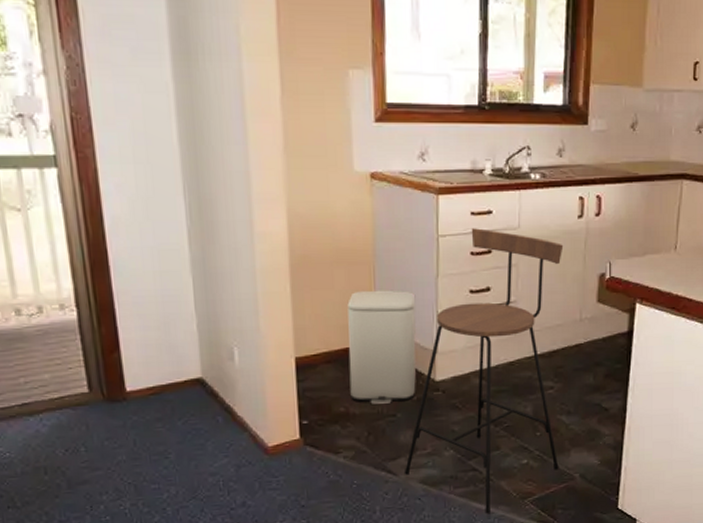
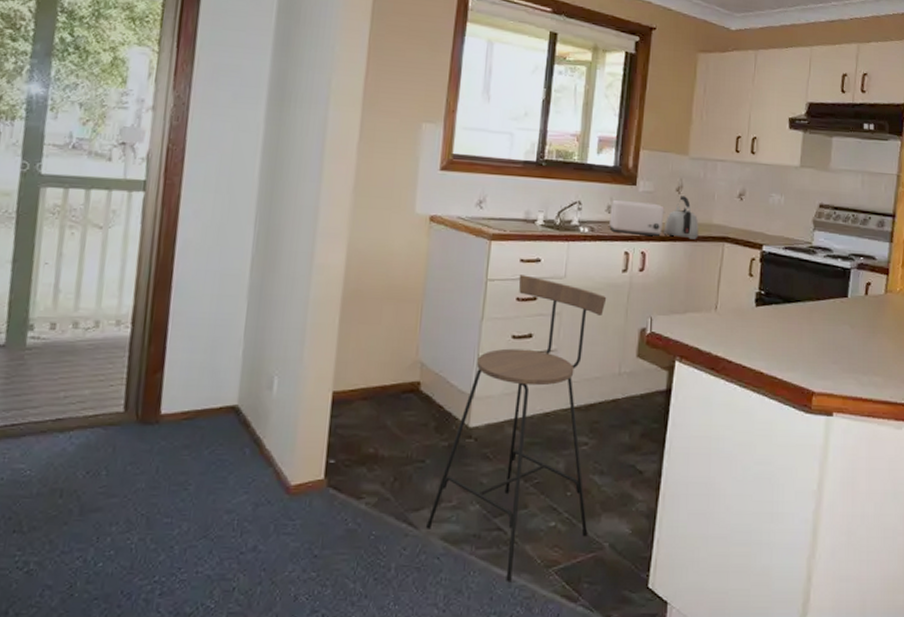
pedal bin: present [347,290,417,405] -> none [381,328,459,449]
toaster: none [561,141,620,179] -> present [609,199,666,237]
kettle: none [619,133,656,179] -> present [663,196,699,239]

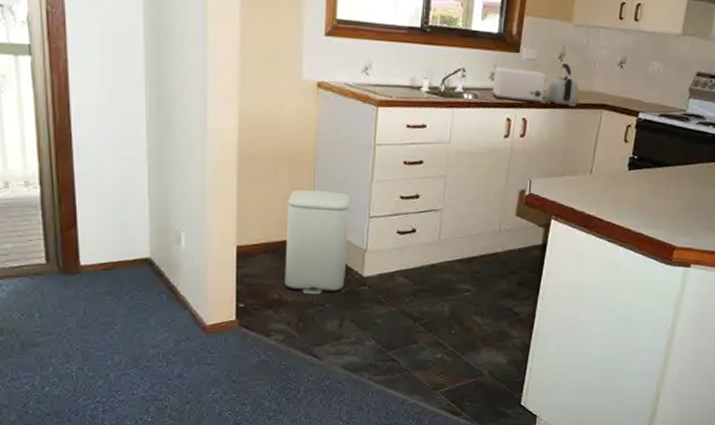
pedal bin: none [381,328,459,449] -> present [285,189,351,295]
bar stool: present [425,275,607,581] -> none [328,140,489,400]

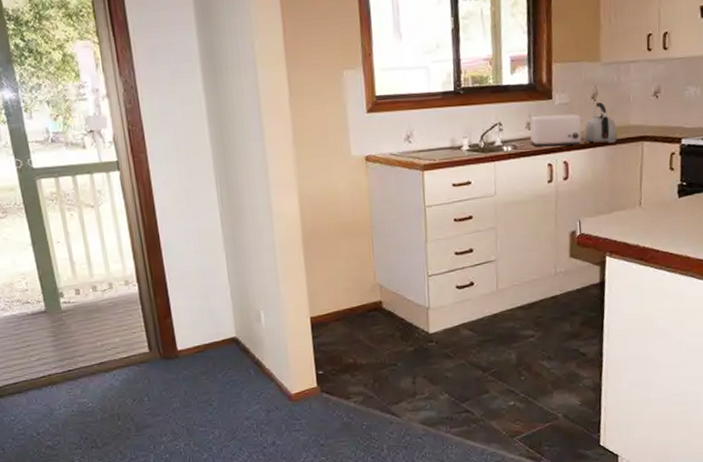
pedal bin: present [285,189,351,295] -> none [351,255,413,356]

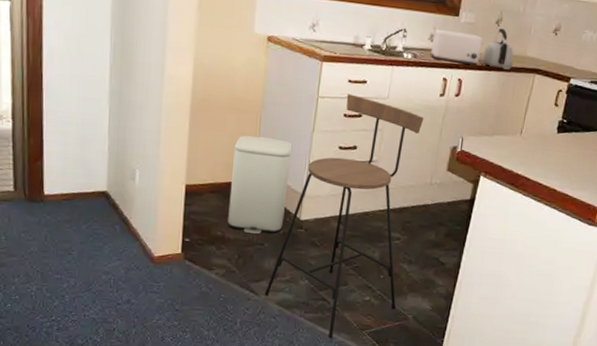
pedal bin: none [351,255,413,356] -> present [227,135,293,235]
bar stool: none [406,197,543,450] -> present [264,94,424,338]

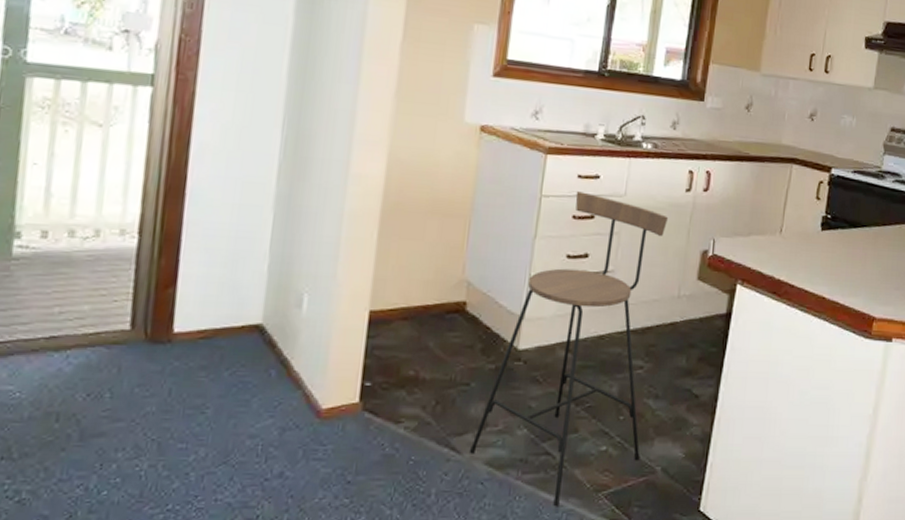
pedal bin: present [227,135,293,235] -> none [423,245,510,372]
toaster: present [431,28,484,66] -> none [674,115,733,156]
kettle: present [480,28,514,70] -> none [730,114,768,160]

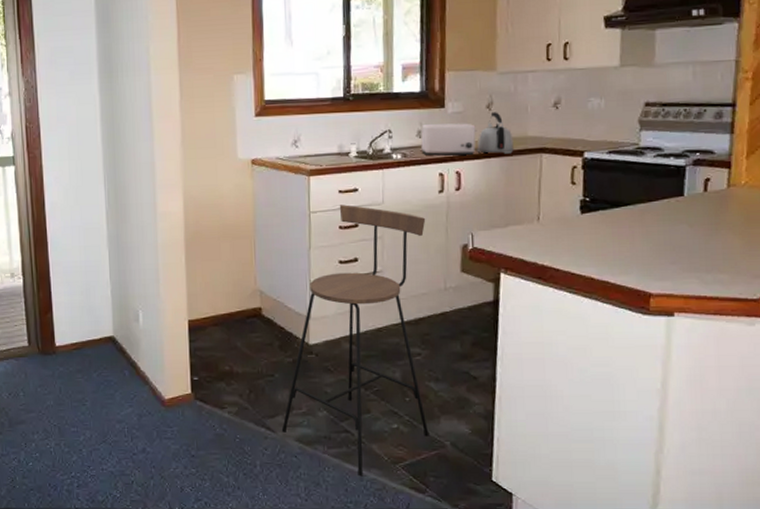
toaster: none [674,115,733,156] -> present [421,123,477,156]
kettle: none [730,114,768,160] -> present [477,112,514,154]

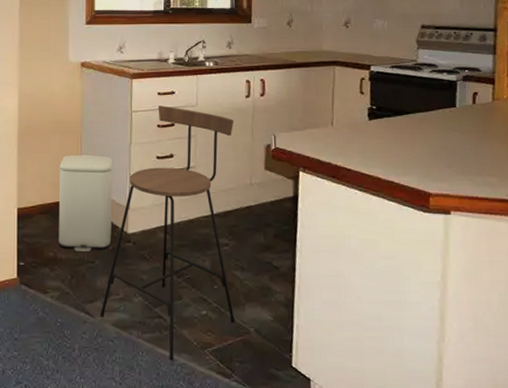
pedal bin: none [232,261,292,366] -> present [58,154,113,252]
toaster: present [421,123,477,156] -> none [230,36,279,66]
kettle: present [477,112,514,154] -> none [279,28,311,65]

